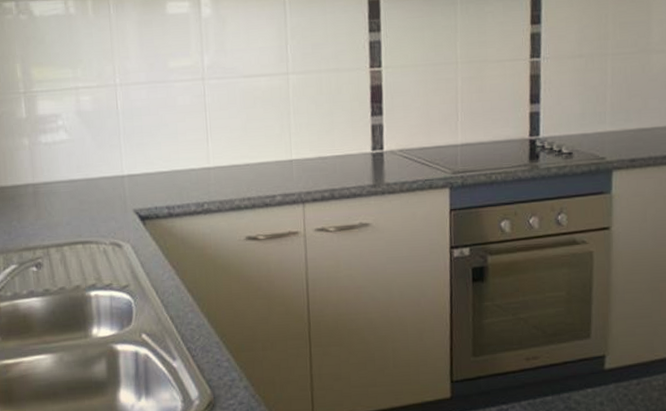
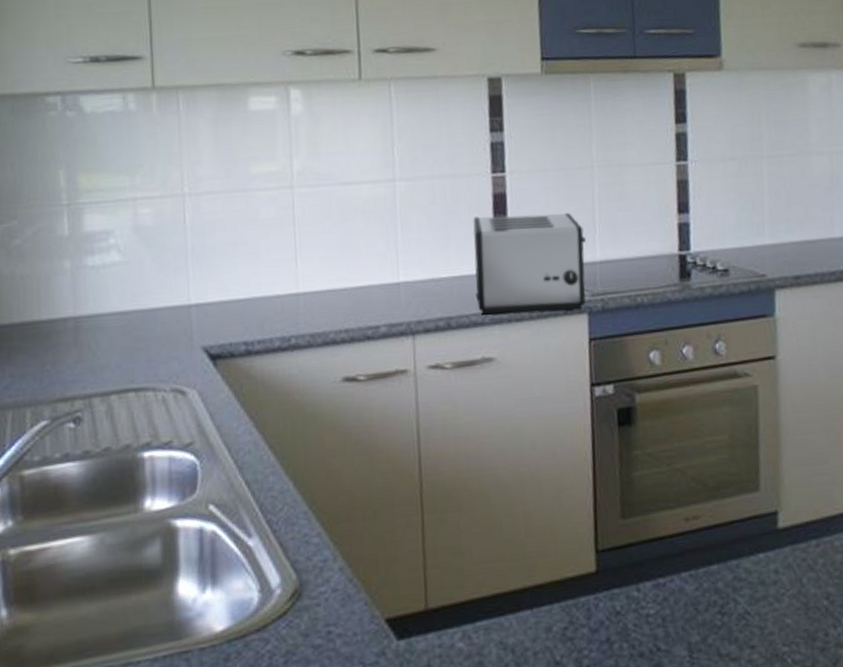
toaster: none [353,102,450,189] -> present [473,212,587,316]

